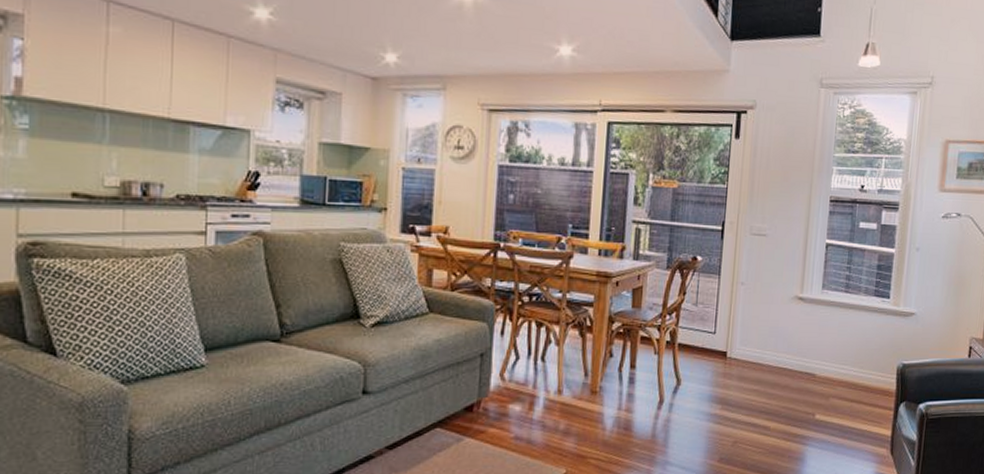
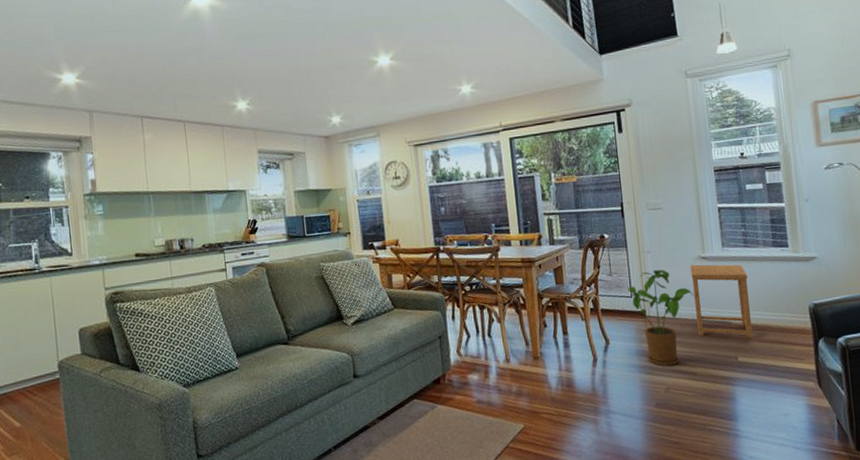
house plant: none [712,306,783,417] -> present [627,269,694,367]
side table: none [779,305,842,395] -> present [690,264,753,339]

